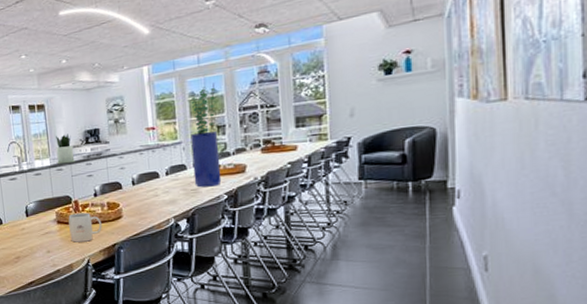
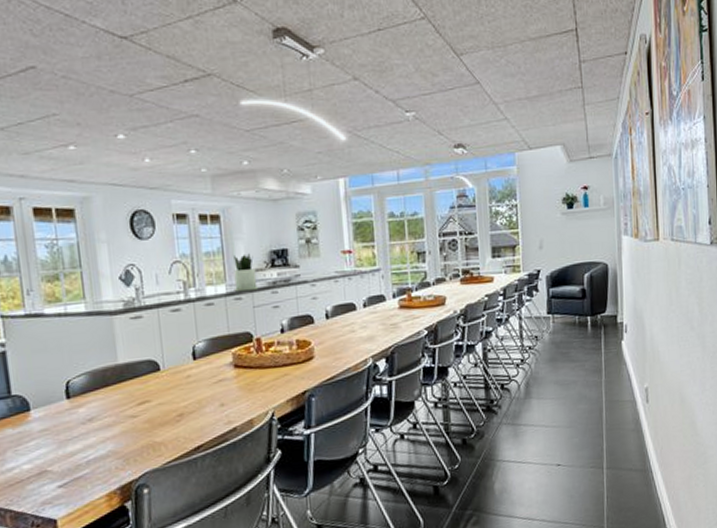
mug: present [68,212,102,243] -> none [248,353,290,392]
vase: present [190,83,222,188] -> none [390,204,422,322]

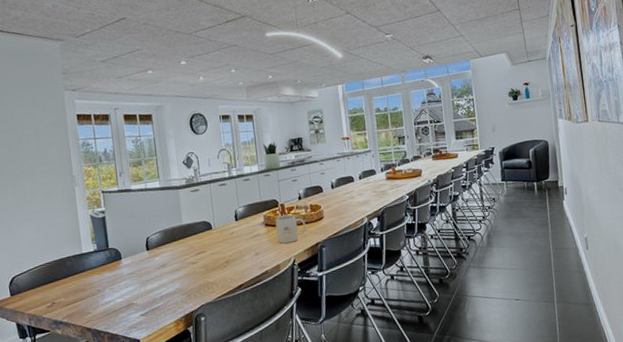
mug: none [248,353,290,392] -> present [275,215,306,244]

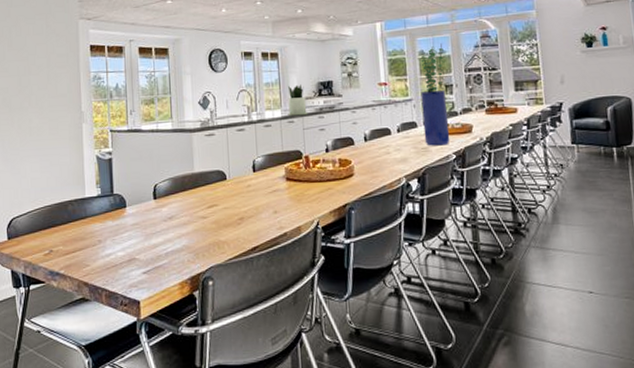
mug: present [275,215,306,244] -> none [298,169,333,202]
vase: none [377,101,404,190] -> present [420,43,450,146]

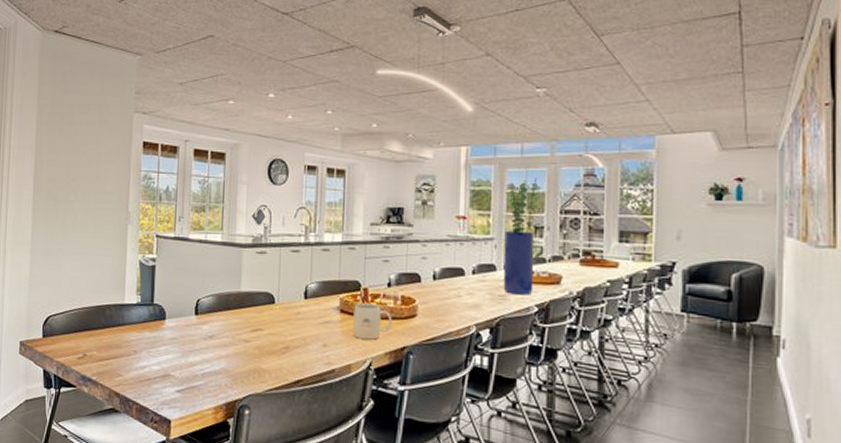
planter: present [288,84,308,116] -> none [349,207,373,243]
mug: none [298,169,333,202] -> present [353,303,392,340]

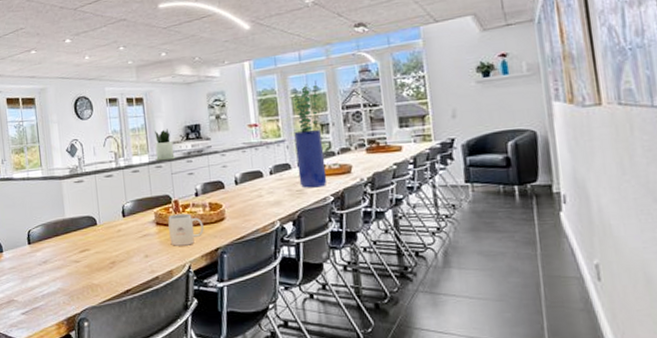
planter: none [349,207,373,243] -> present [155,129,176,161]

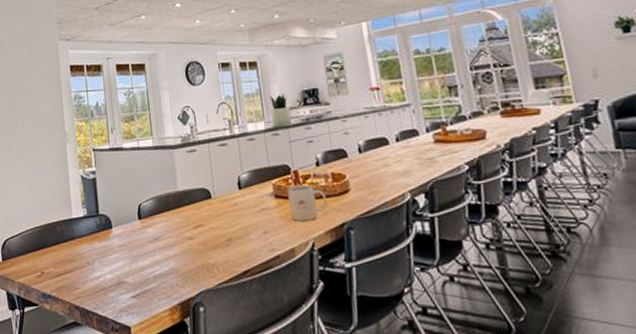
vase: present [293,80,328,188] -> none [416,40,461,156]

